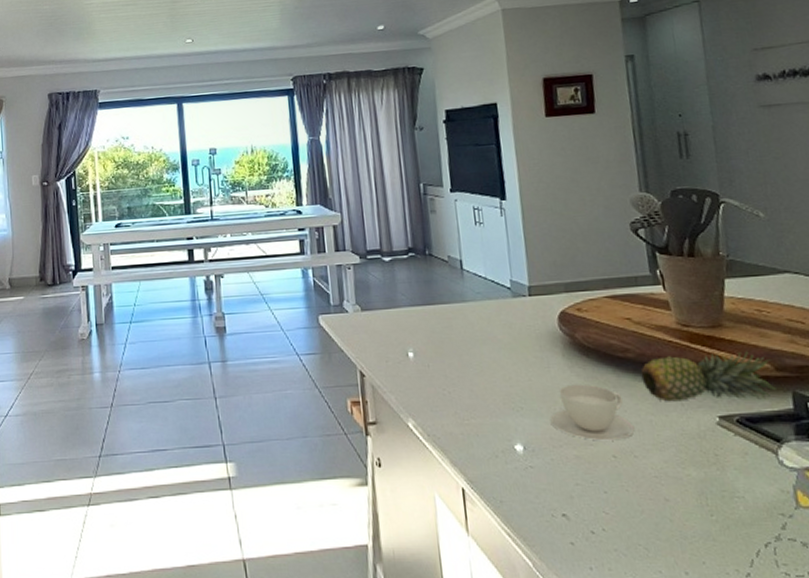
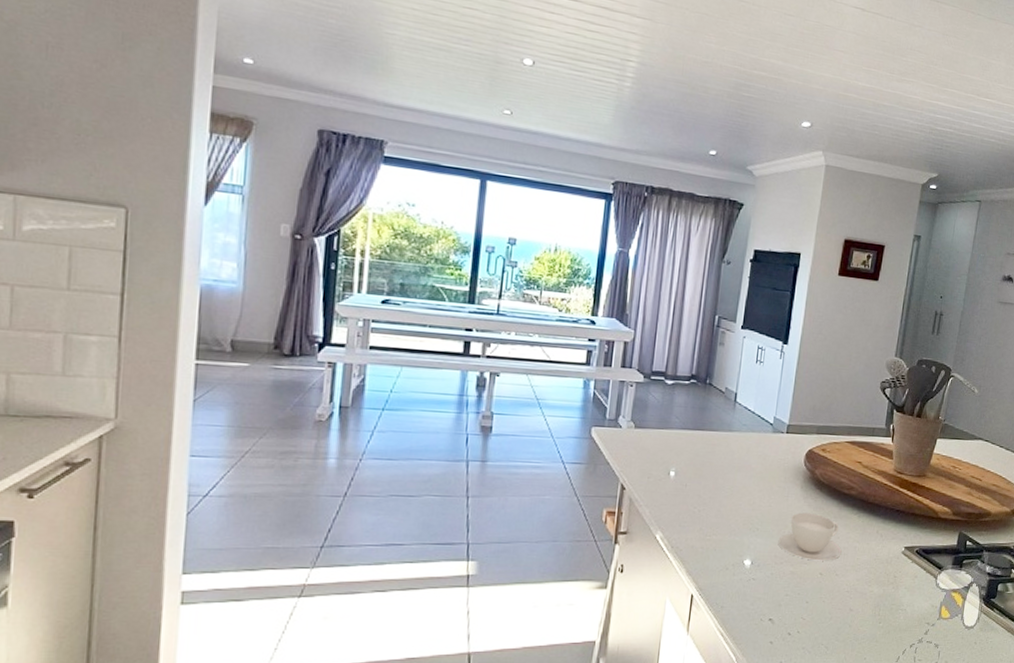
fruit: present [641,351,776,402] -> none [857,496,952,535]

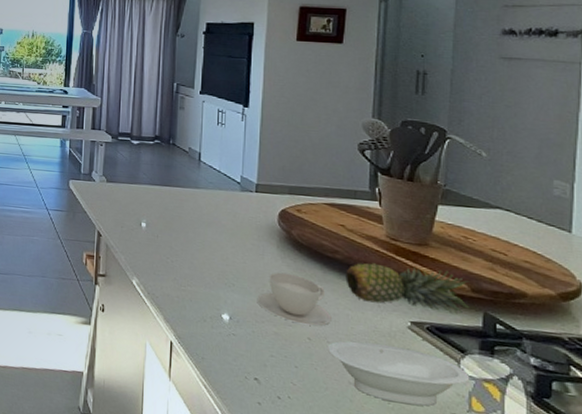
dish: none [835,570,943,621] -> present [327,340,470,406]
fruit: none [857,496,952,535] -> present [345,263,469,313]

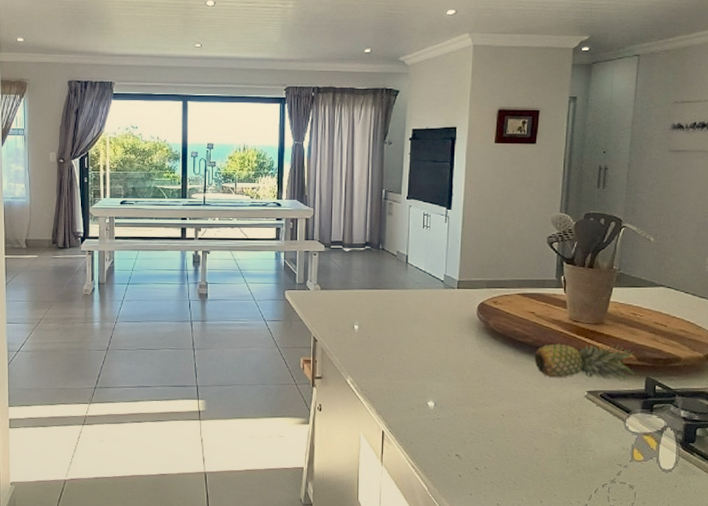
teacup: present [257,272,332,326] -> none [458,359,522,404]
dish: present [327,340,470,406] -> none [517,412,633,462]

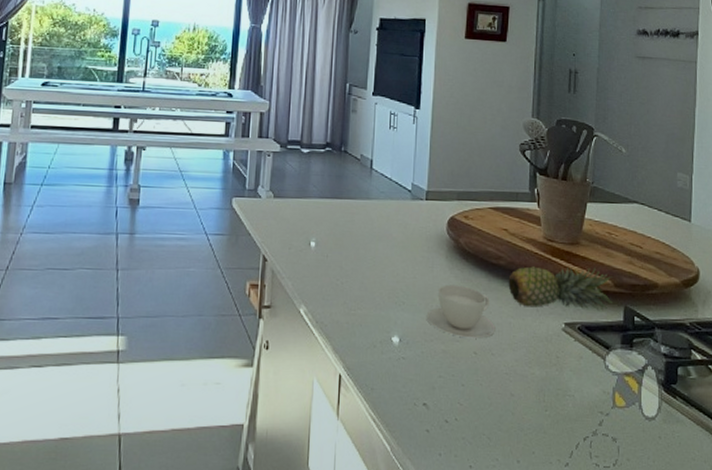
teacup: none [458,359,522,404] -> present [426,284,496,339]

